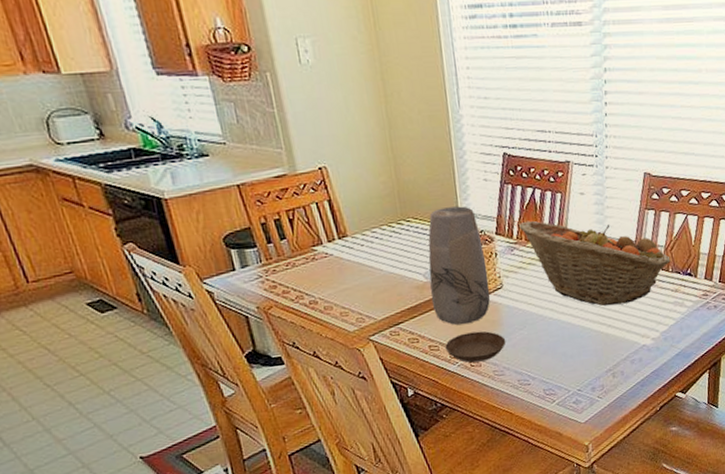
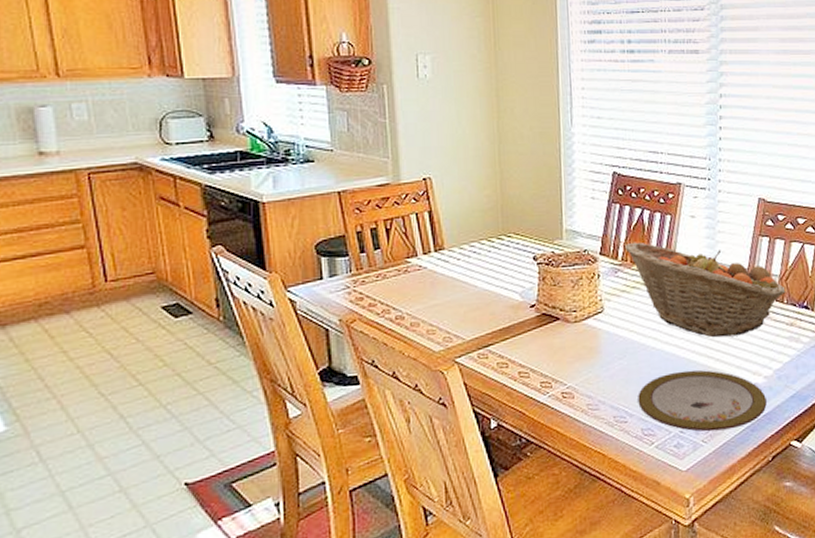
vase: present [428,206,490,325] -> none [525,223,590,350]
saucer: present [445,331,506,363] -> none [536,358,603,394]
plate: none [538,335,655,389] -> present [638,370,767,432]

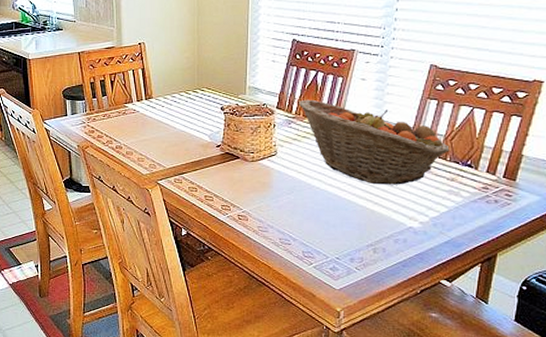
plate: present [638,370,767,432] -> none [301,209,420,262]

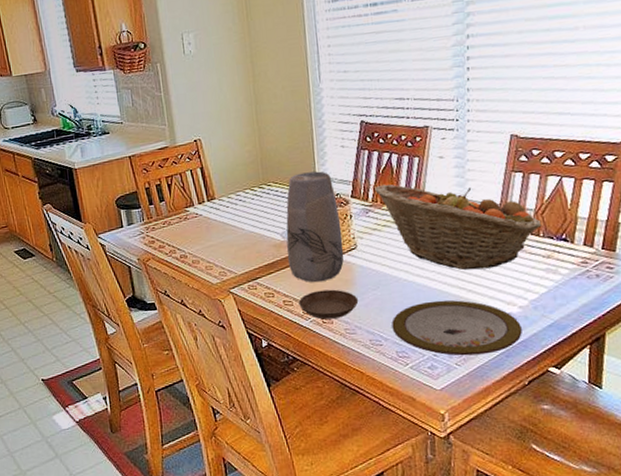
vase: none [212,82,265,182] -> present [286,171,344,282]
saucer: none [219,190,273,216] -> present [298,289,359,320]
plate: none [301,209,420,262] -> present [392,300,522,356]

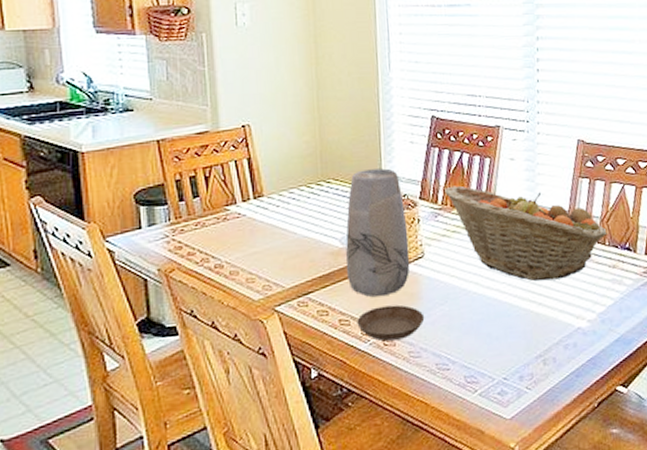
plate: present [392,300,522,356] -> none [460,315,591,378]

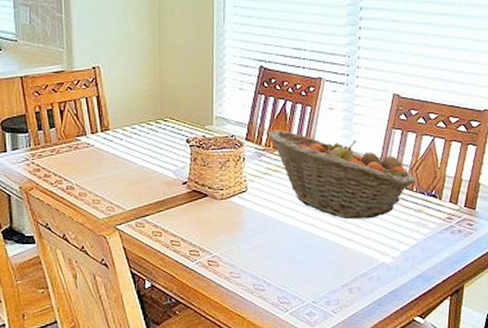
vase: present [345,168,410,297] -> none [178,111,235,223]
saucer: present [357,305,425,342] -> none [186,231,245,262]

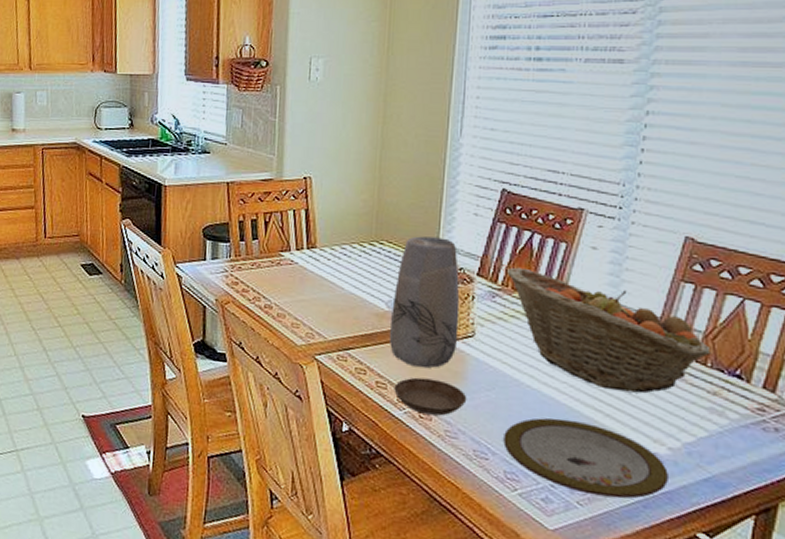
vase: none [178,111,235,223] -> present [389,236,460,368]
saucer: none [186,231,245,262] -> present [394,377,467,416]
plate: none [275,247,393,304] -> present [503,418,668,499]

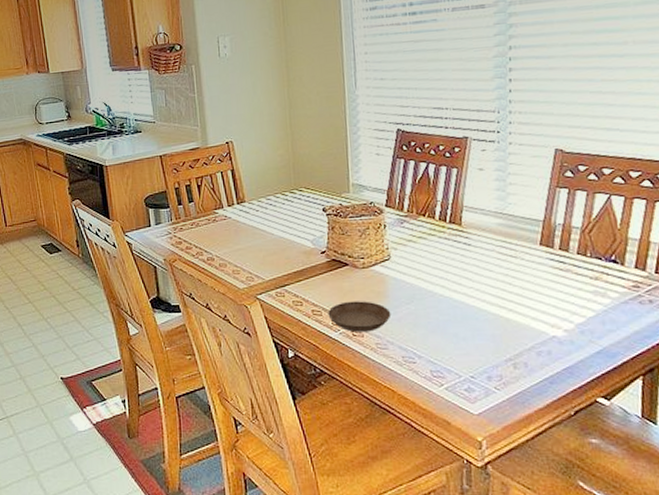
vase: present [389,236,460,368] -> none [317,178,377,293]
plate: present [503,418,668,499] -> none [426,318,568,380]
fruit basket: present [507,267,711,394] -> none [410,194,589,288]

